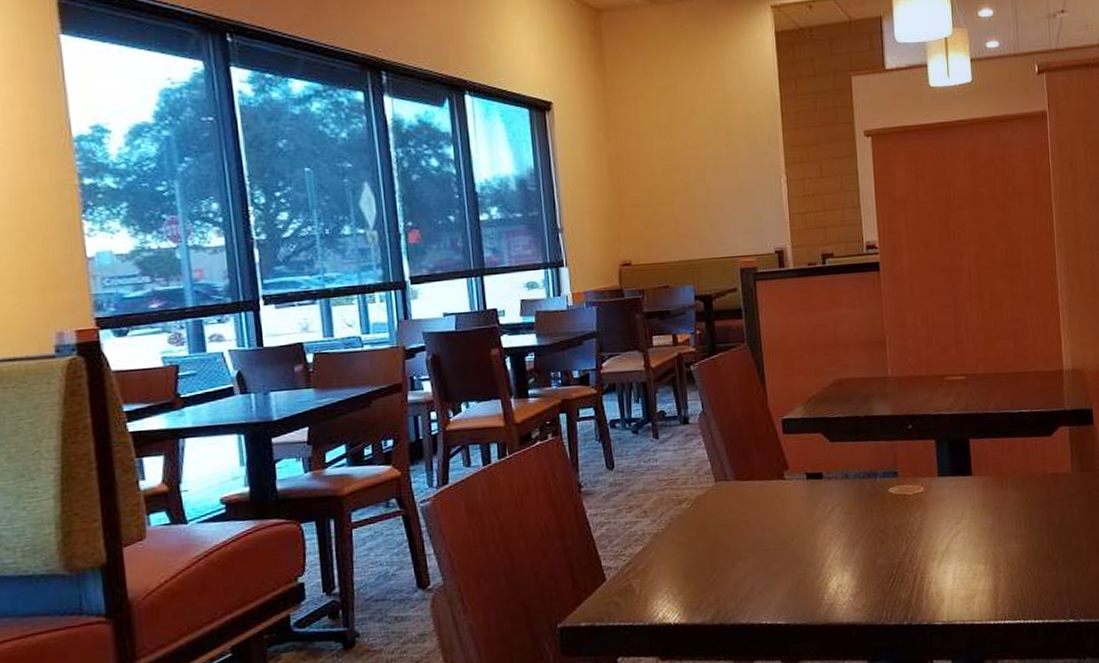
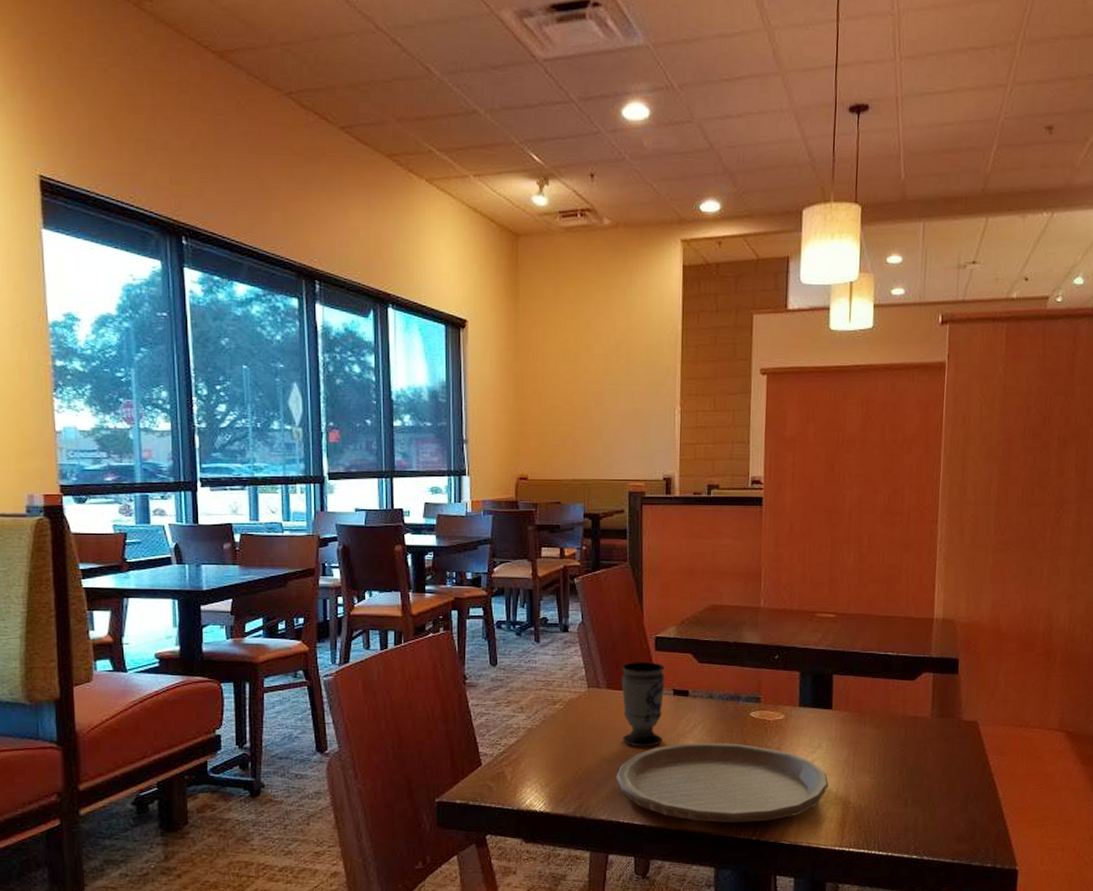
cup: none [750,446,800,540] -> present [622,662,665,747]
plate: none [753,523,977,613] -> present [616,743,829,824]

